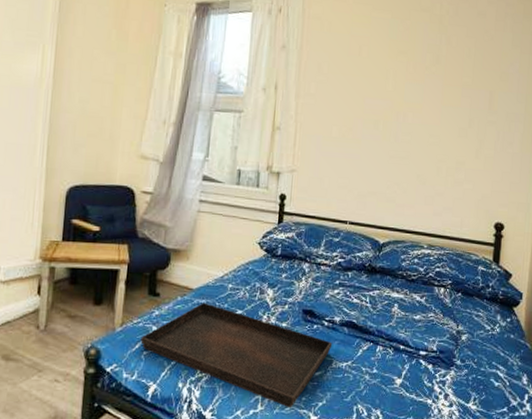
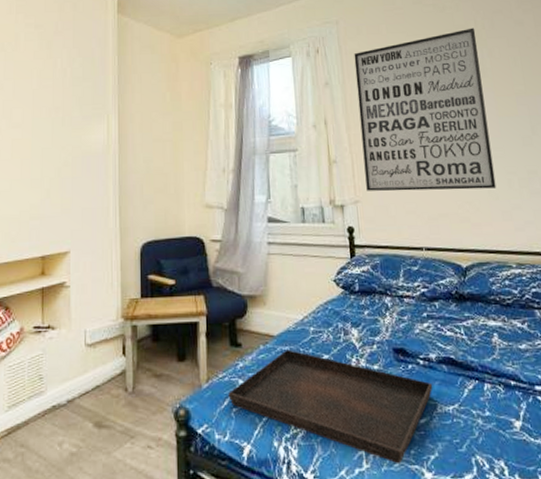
wall art: none [305,11,440,174] -> present [354,28,497,191]

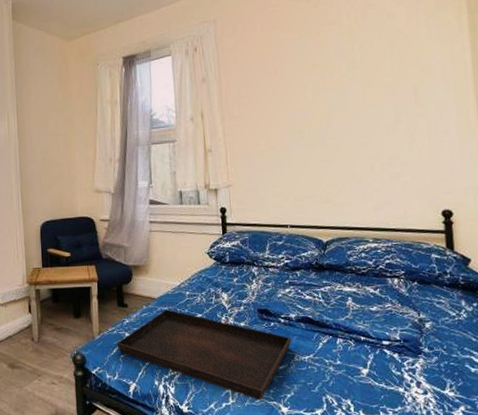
wall art: present [354,28,497,191] -> none [230,22,359,176]

